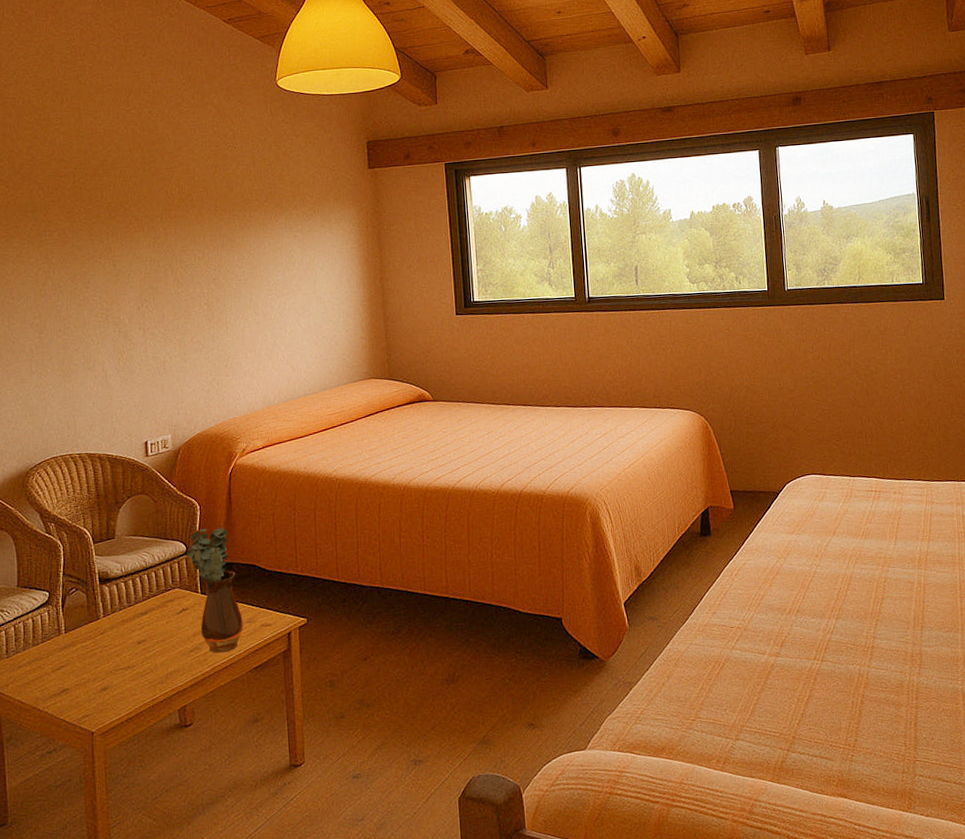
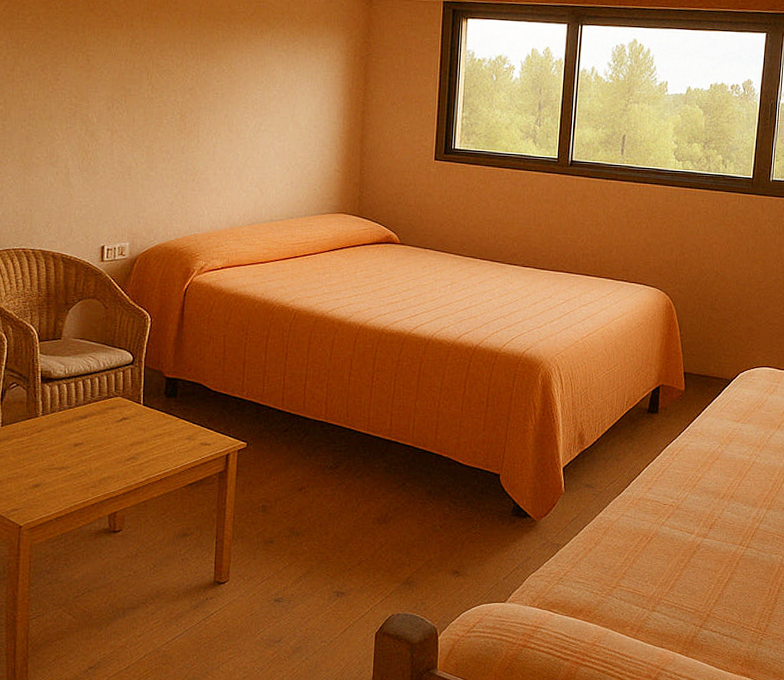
vase: present [186,523,243,653] -> none [132,337,183,465]

